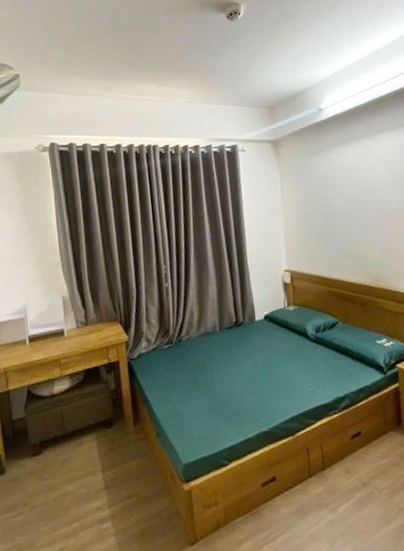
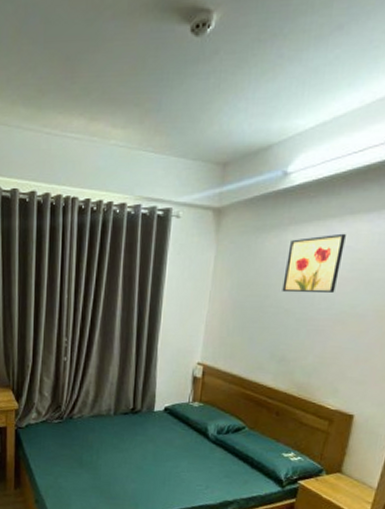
wall art: none [336,148,381,200] -> present [282,233,346,293]

